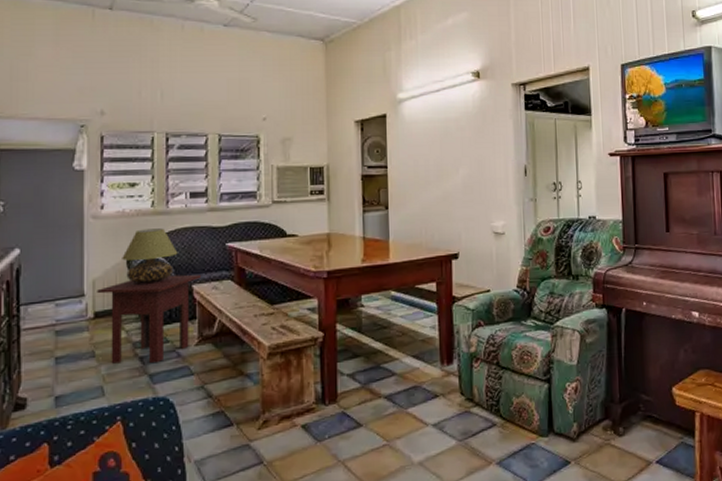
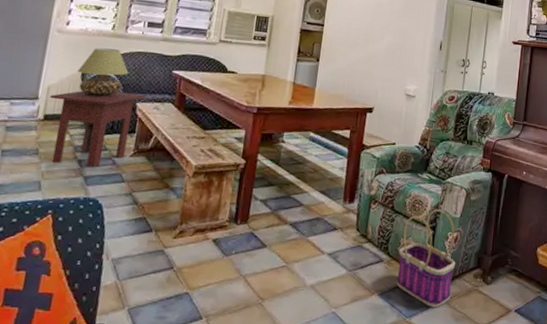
basket: none [512,358,580,471] -> present [396,209,456,308]

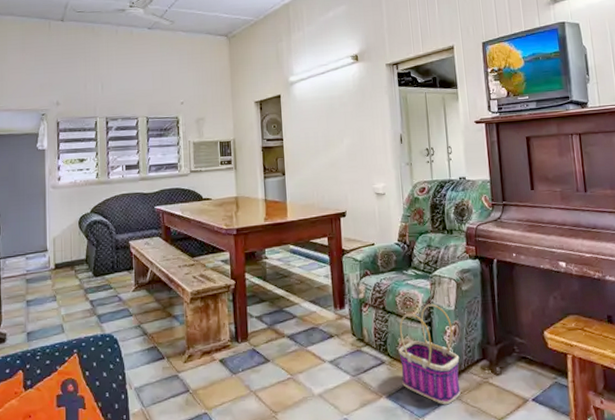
side table: present [50,91,146,168] -> none [57,232,136,306]
table lamp: present [77,48,129,96] -> none [75,195,118,241]

